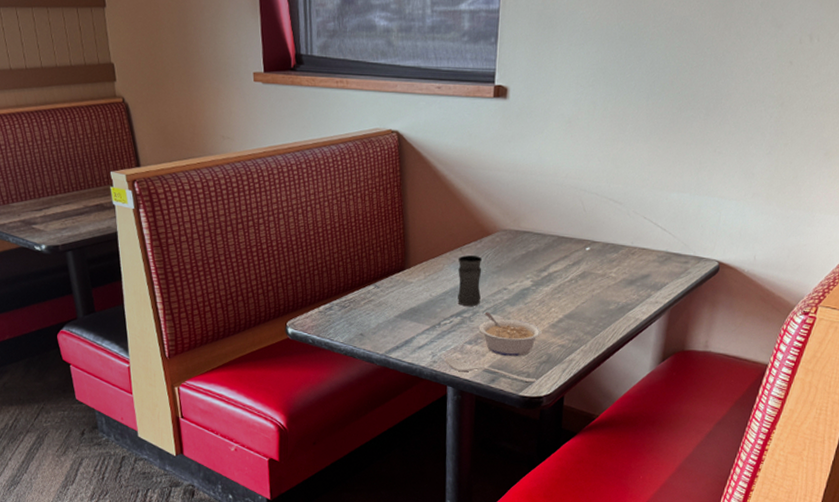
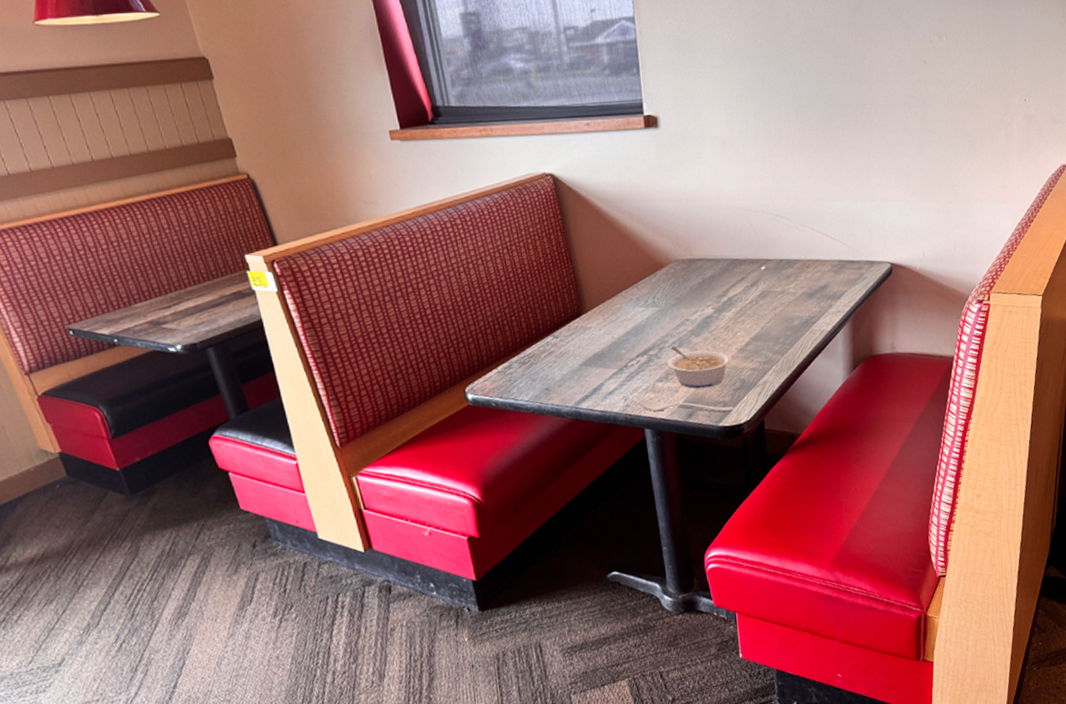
jar: present [457,255,483,306] -> none [634,290,665,344]

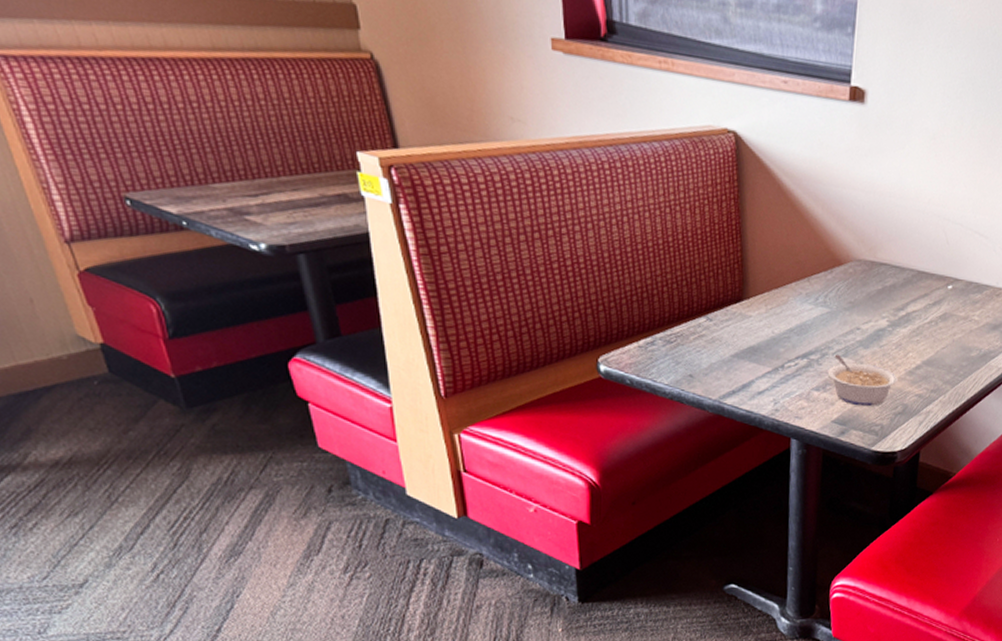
spoon: present [637,398,735,412] -> none [788,405,892,436]

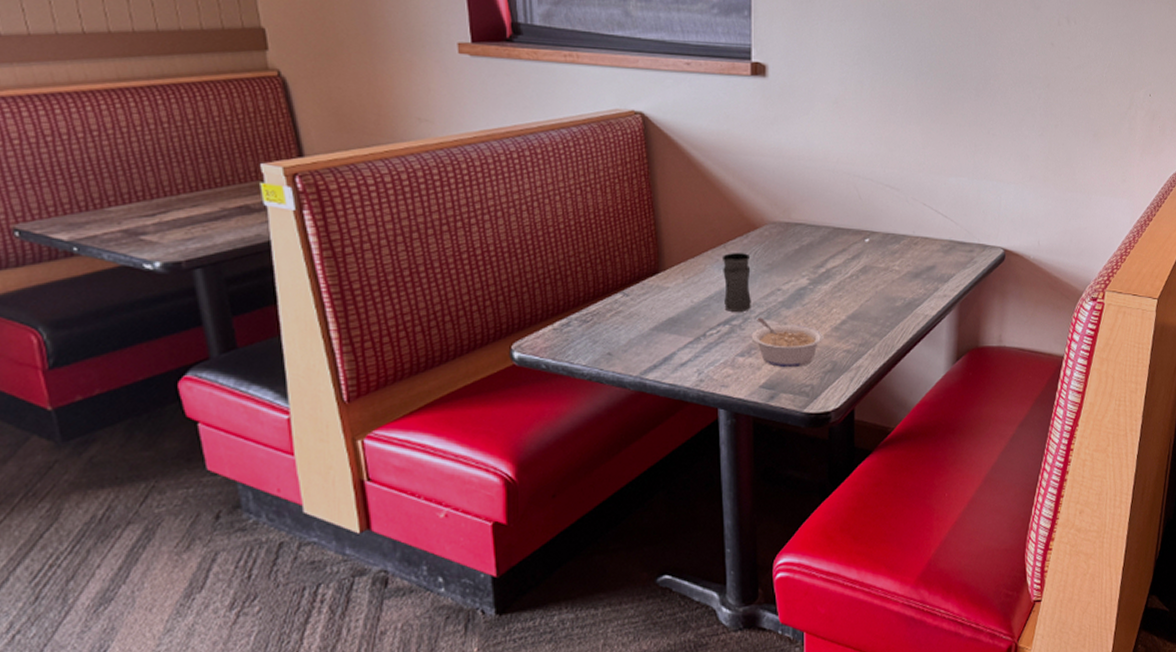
jar: none [804,287,833,347] -> present [721,253,752,312]

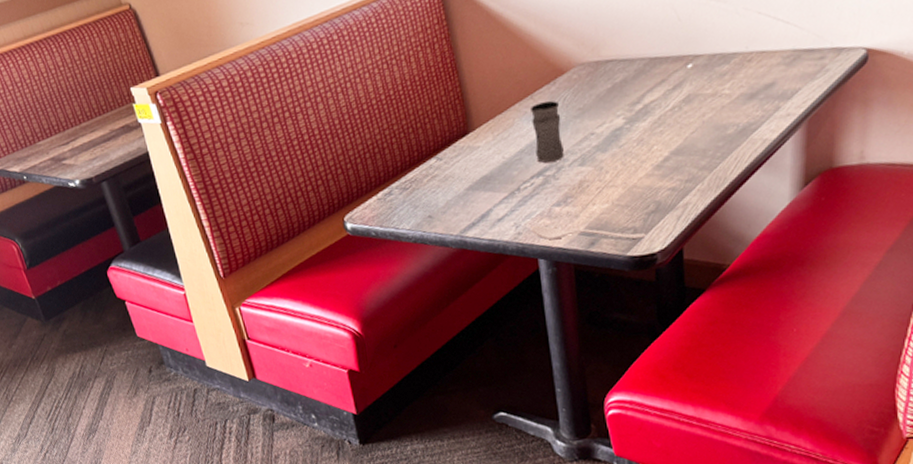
spoon: none [713,374,823,397] -> present [531,225,647,240]
legume: present [751,317,824,368] -> none [566,164,645,213]

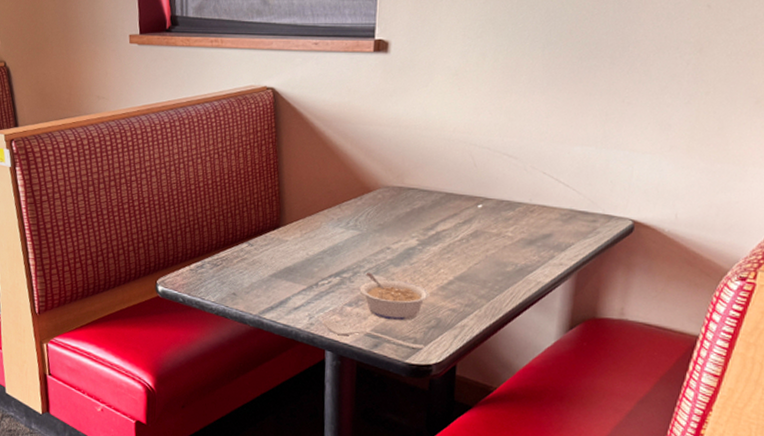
jar: present [529,101,565,163] -> none [336,213,363,266]
legume: none [566,164,645,213] -> present [359,272,430,321]

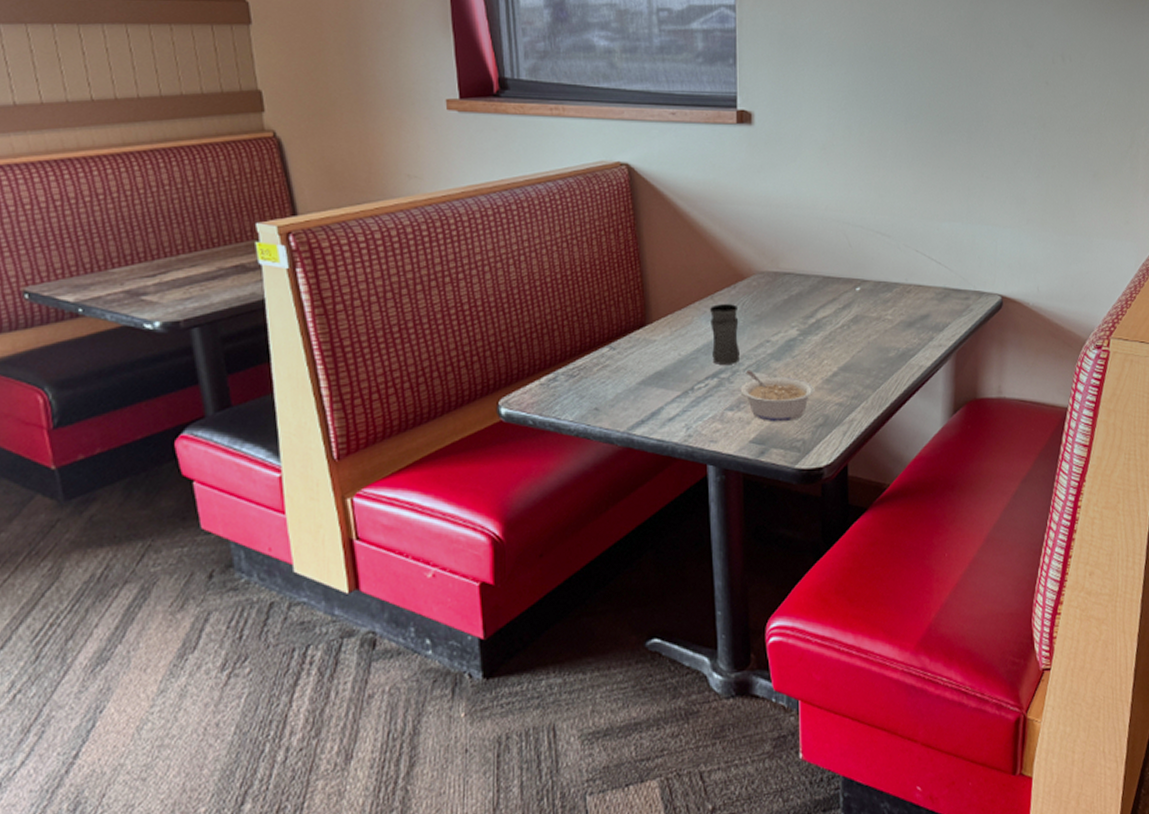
spoon: present [322,319,426,350] -> none [702,429,815,452]
jar: none [336,213,363,266] -> present [709,304,741,364]

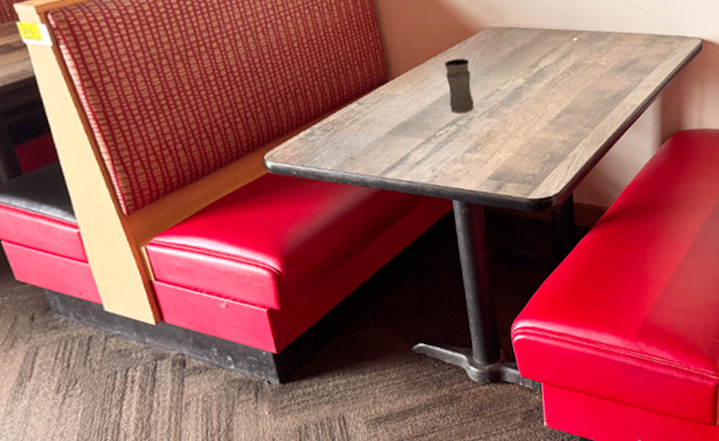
legume: present [740,370,815,422] -> none [476,116,542,161]

